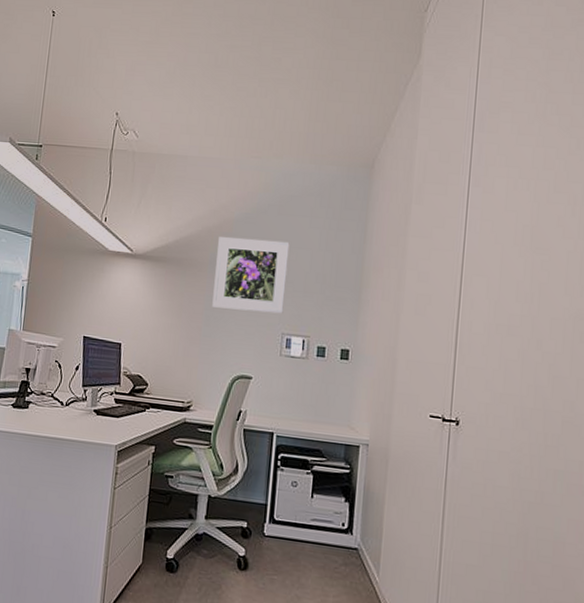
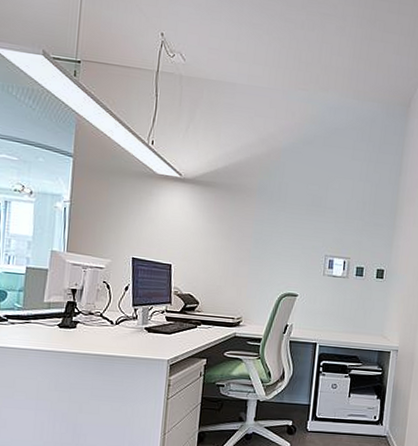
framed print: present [212,237,290,314] -> none [261,164,334,238]

